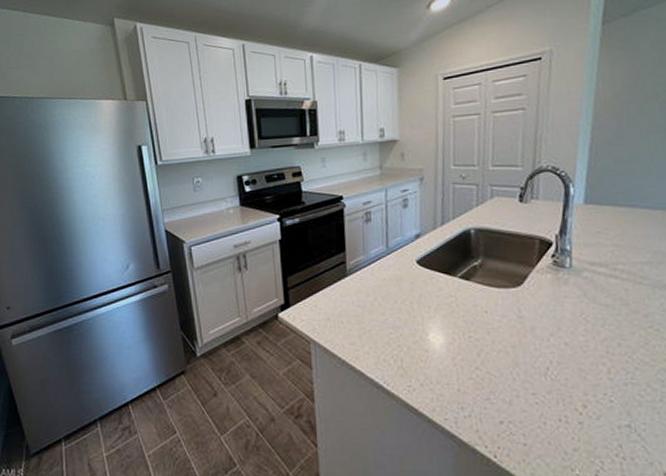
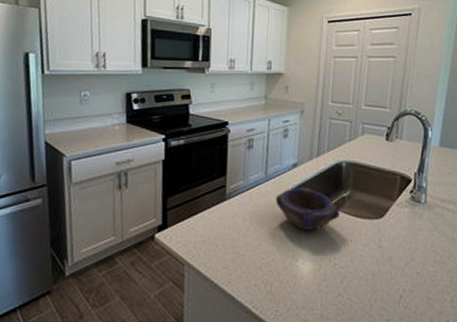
bowl: none [399,259,472,303] -> present [275,187,341,230]

